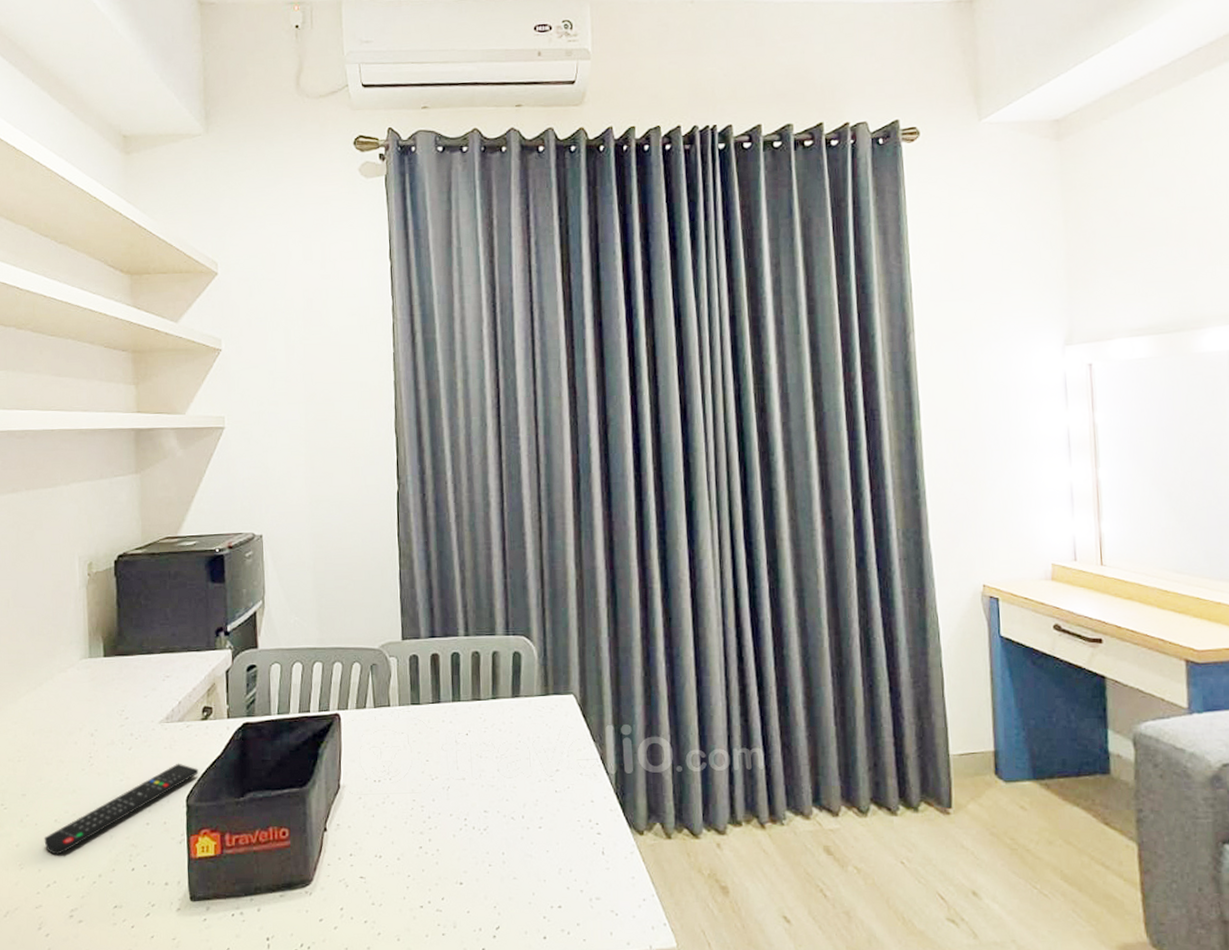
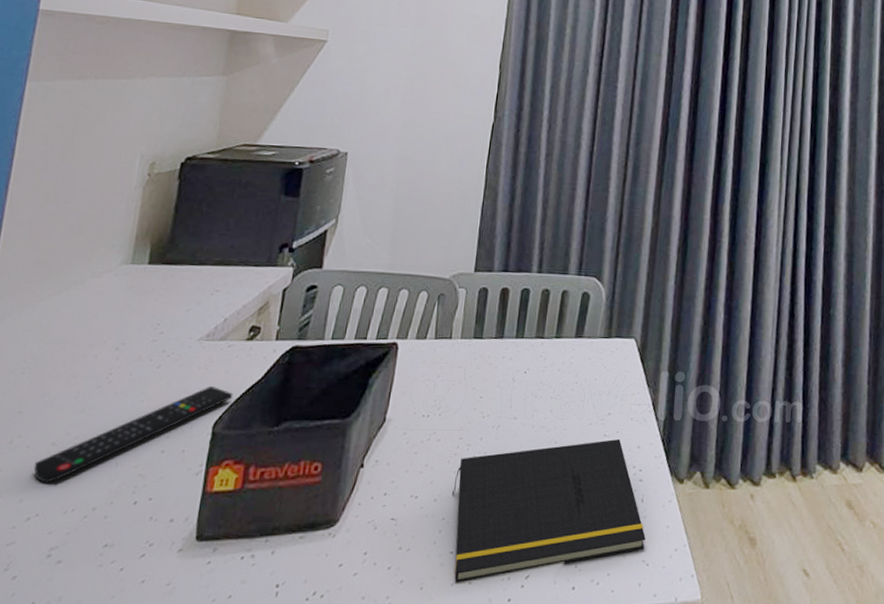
notepad: none [413,794,612,935] -> present [451,438,646,583]

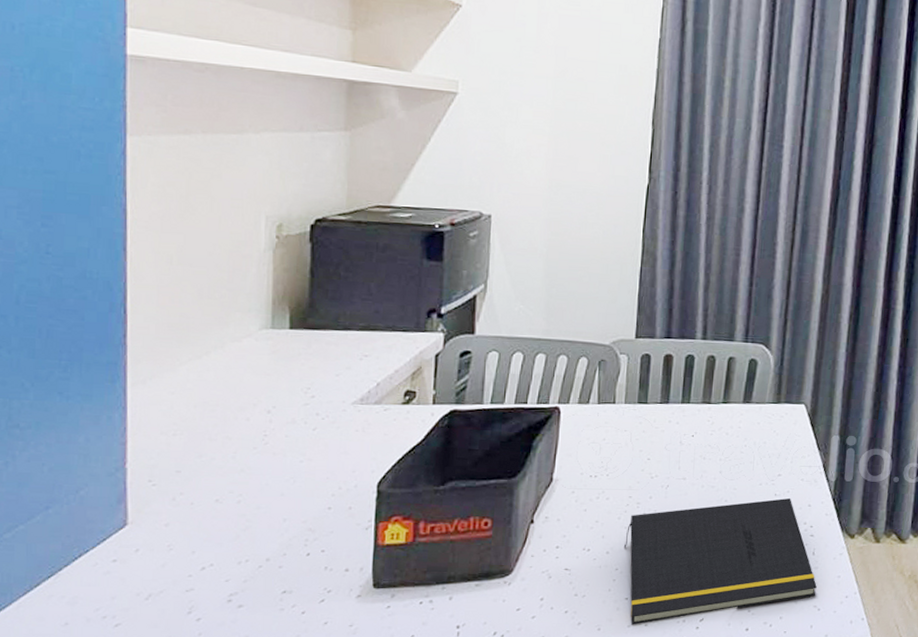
remote control: present [33,385,233,483] -> none [201,447,395,537]

